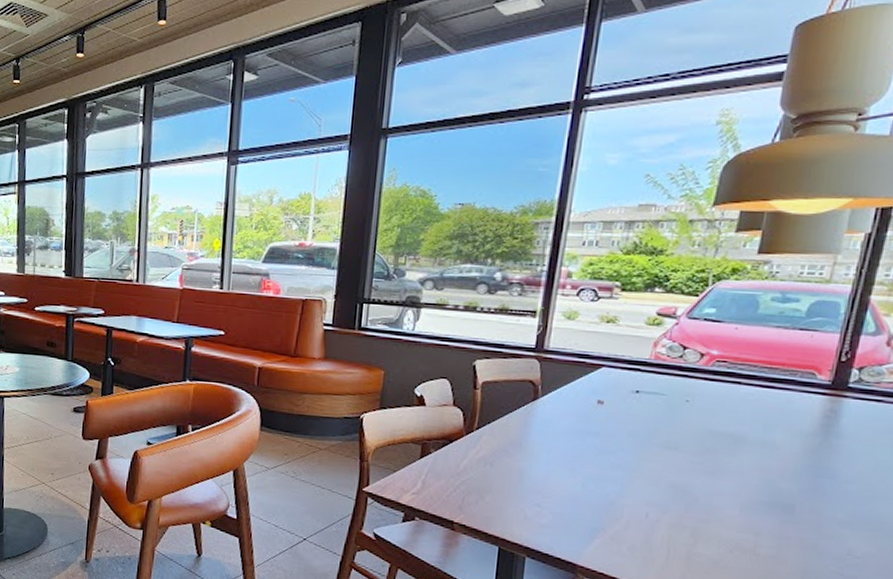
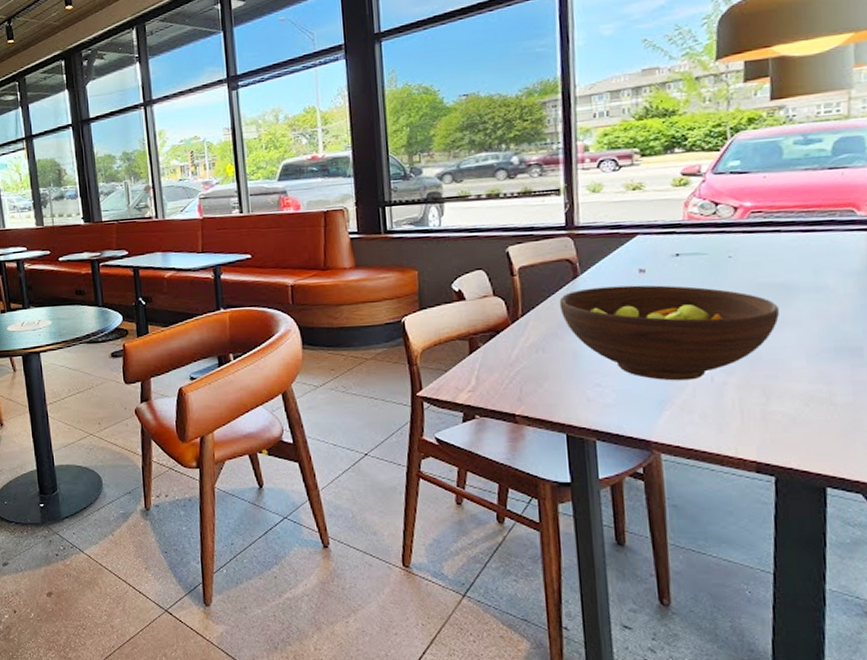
fruit bowl: none [514,411,724,513] -> present [559,285,779,381]

